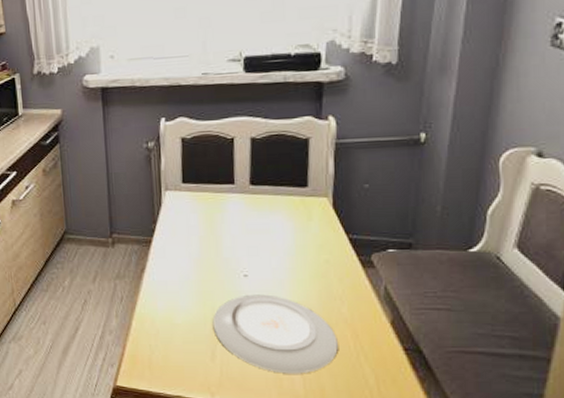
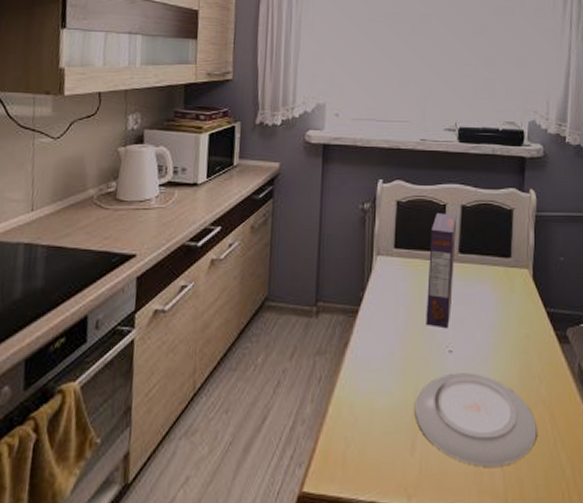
cereal box: none [218,147,247,256] -> present [426,213,457,329]

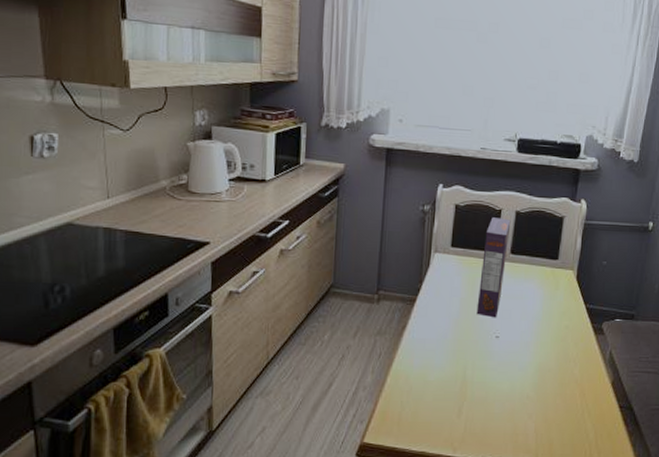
plate: present [415,373,537,467] -> none [463,354,568,429]

